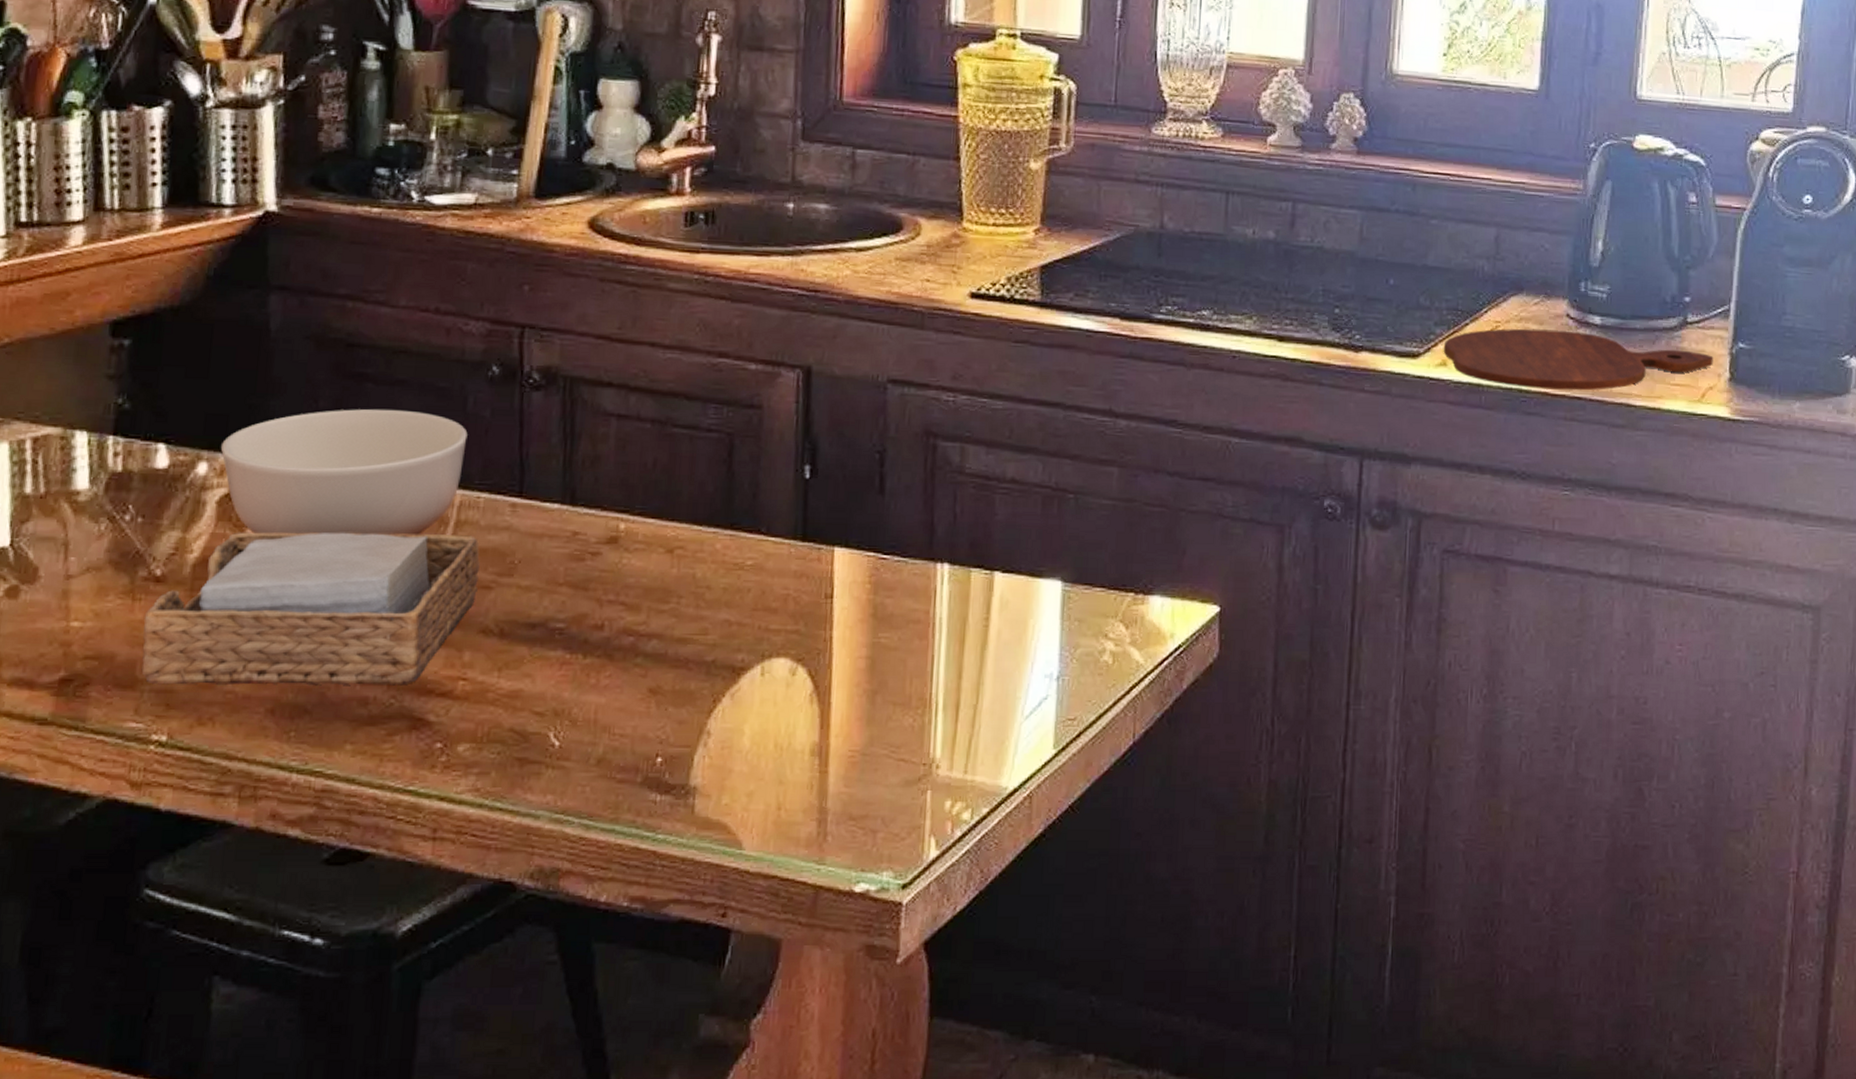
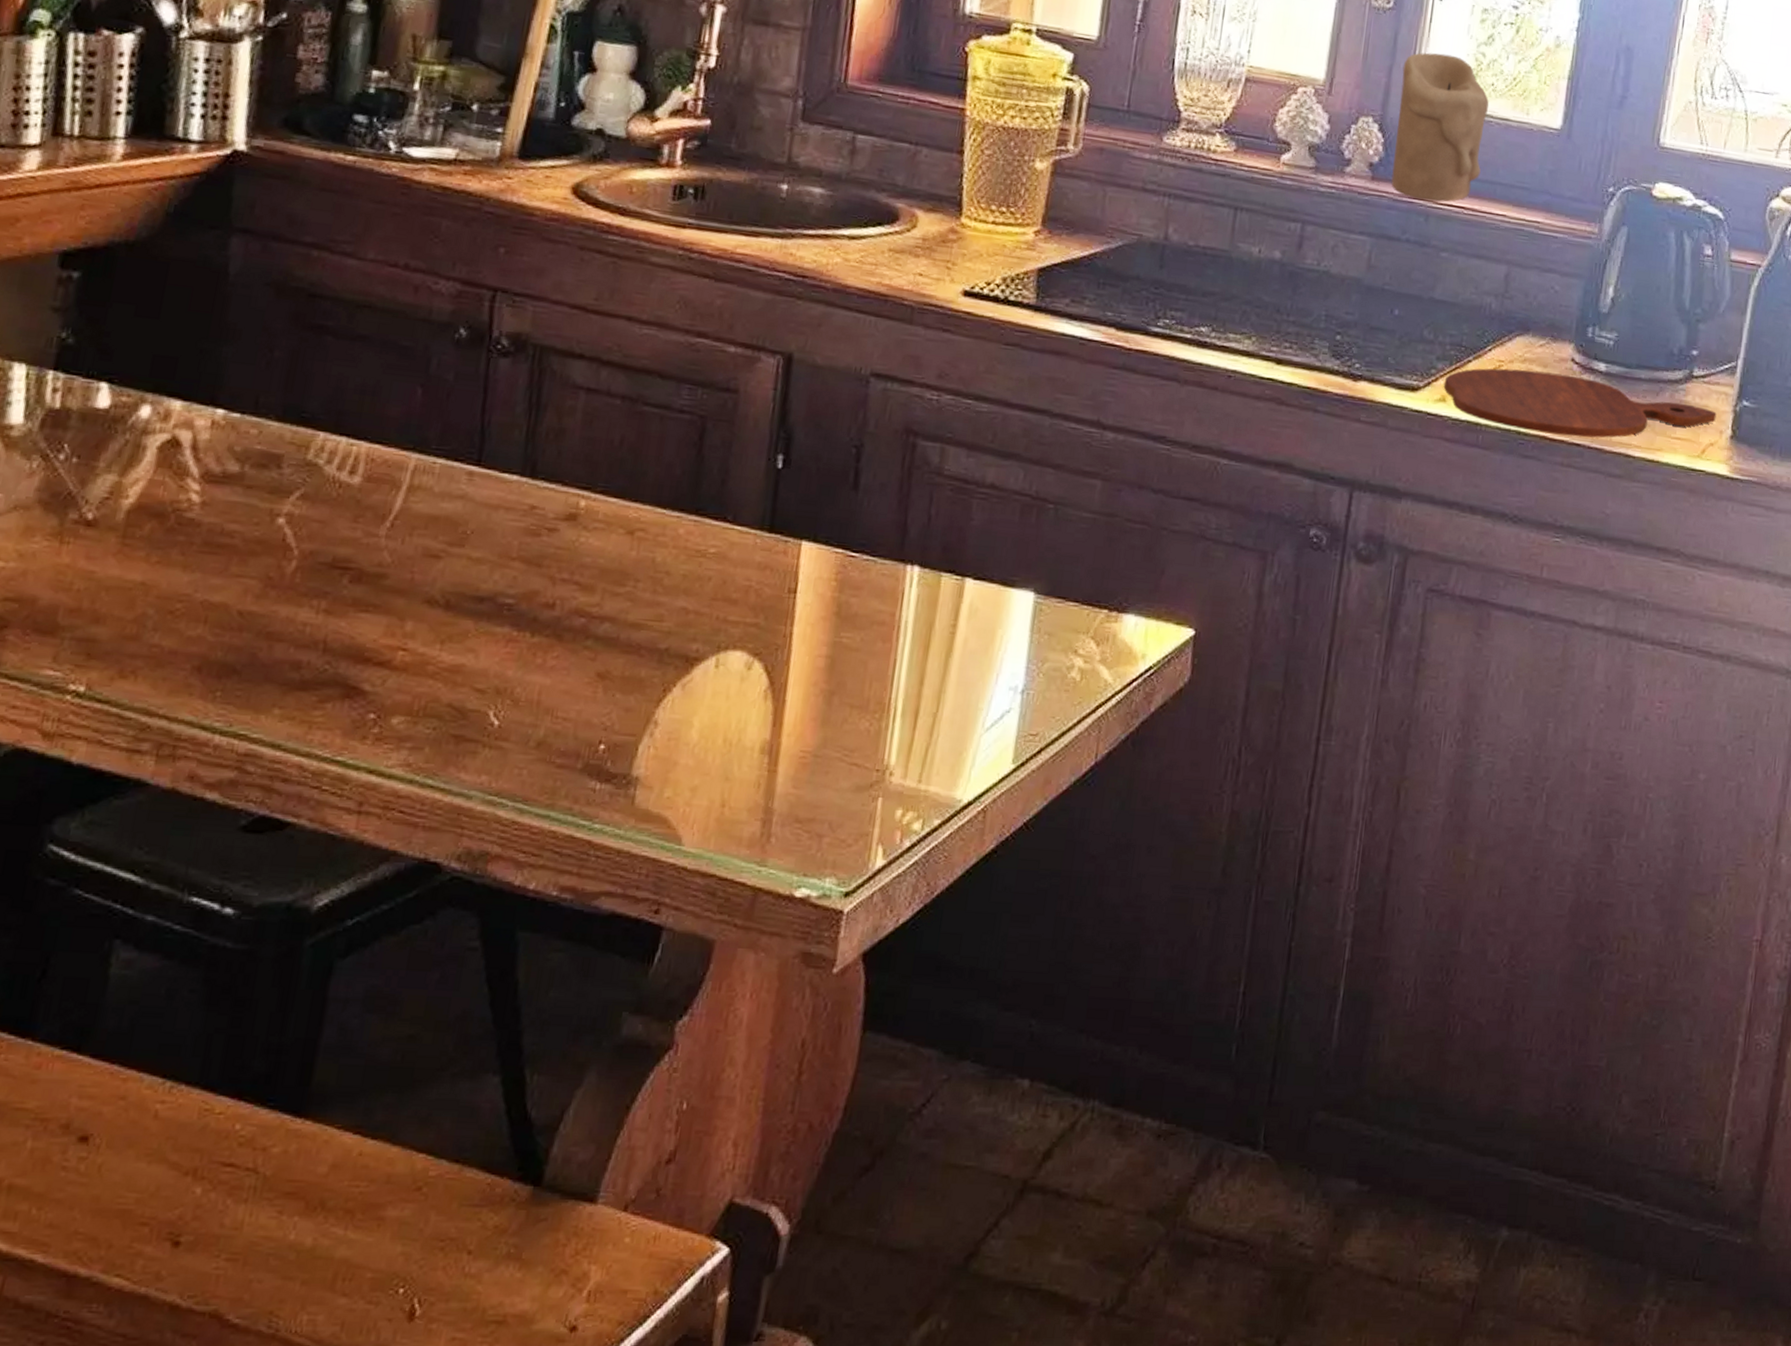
napkin holder: present [141,531,480,686] -> none [63,480,431,652]
bowl: present [220,408,468,535] -> none [166,361,429,497]
candle: none [1376,25,1467,171] -> present [1391,52,1490,203]

